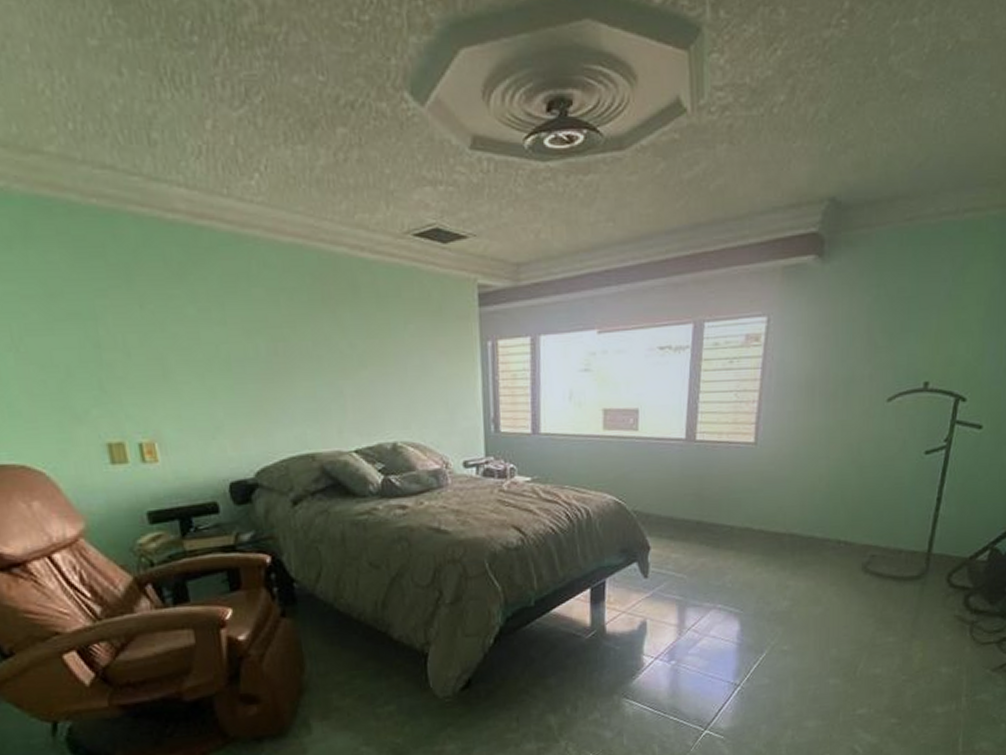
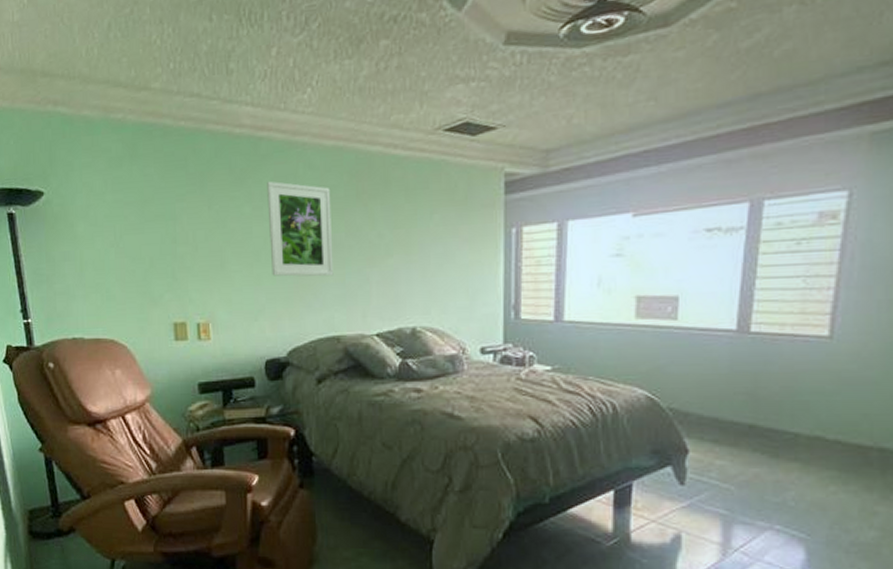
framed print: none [213,278,303,389] -> present [267,181,334,277]

